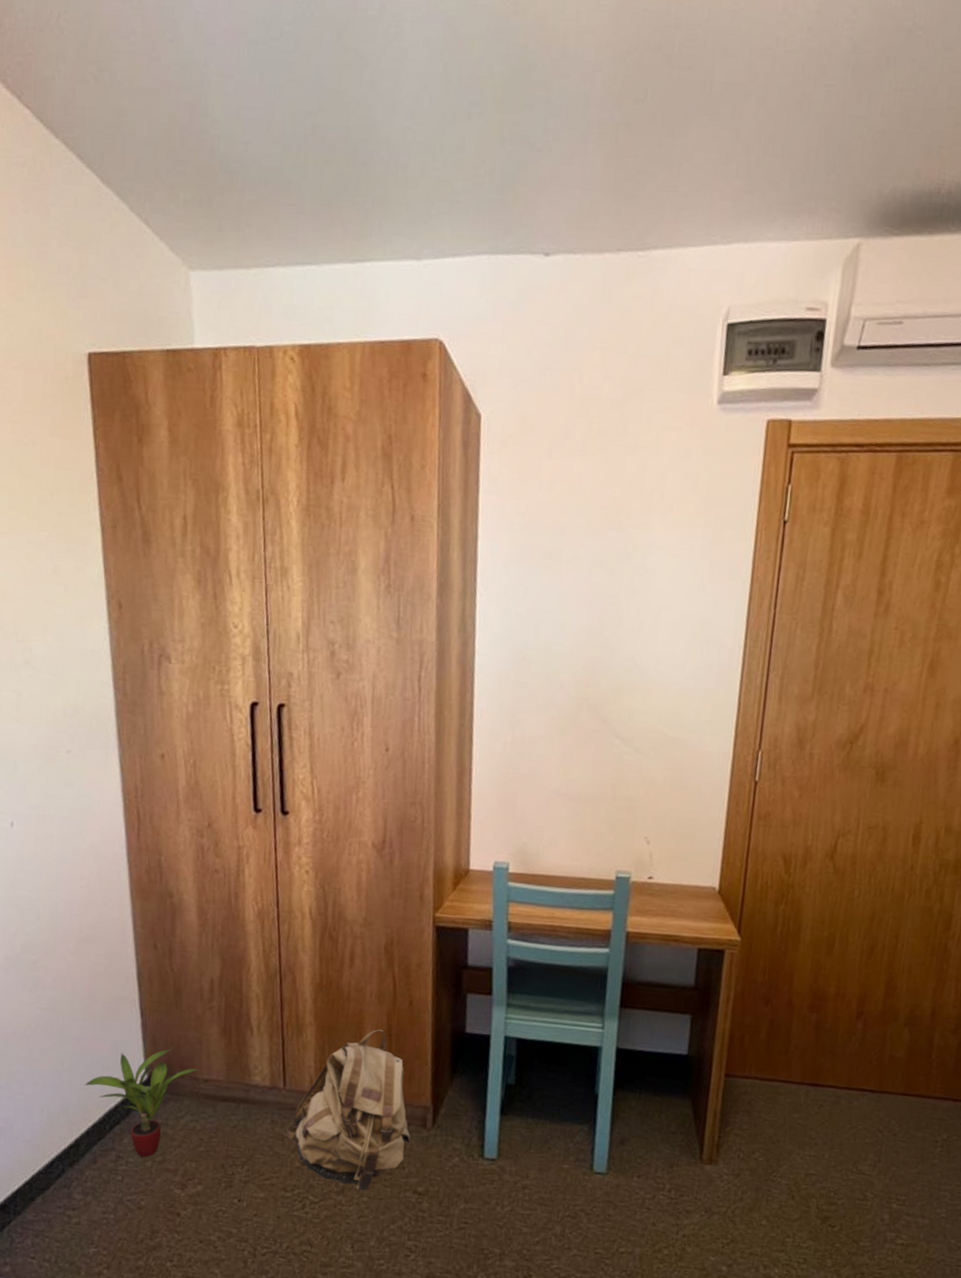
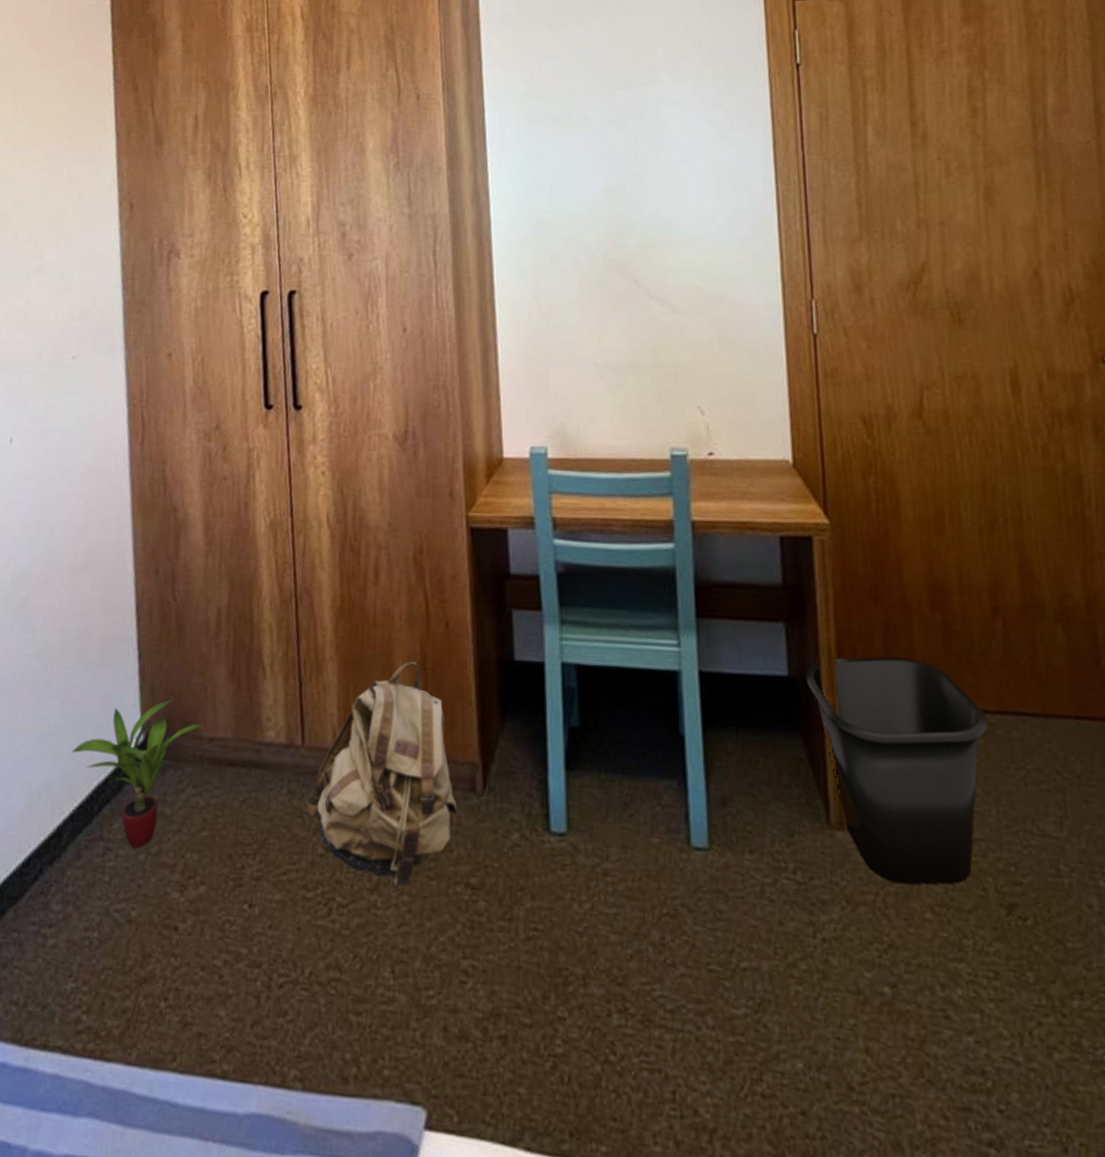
waste bin: none [701,1043,836,1203] -> present [805,656,988,885]

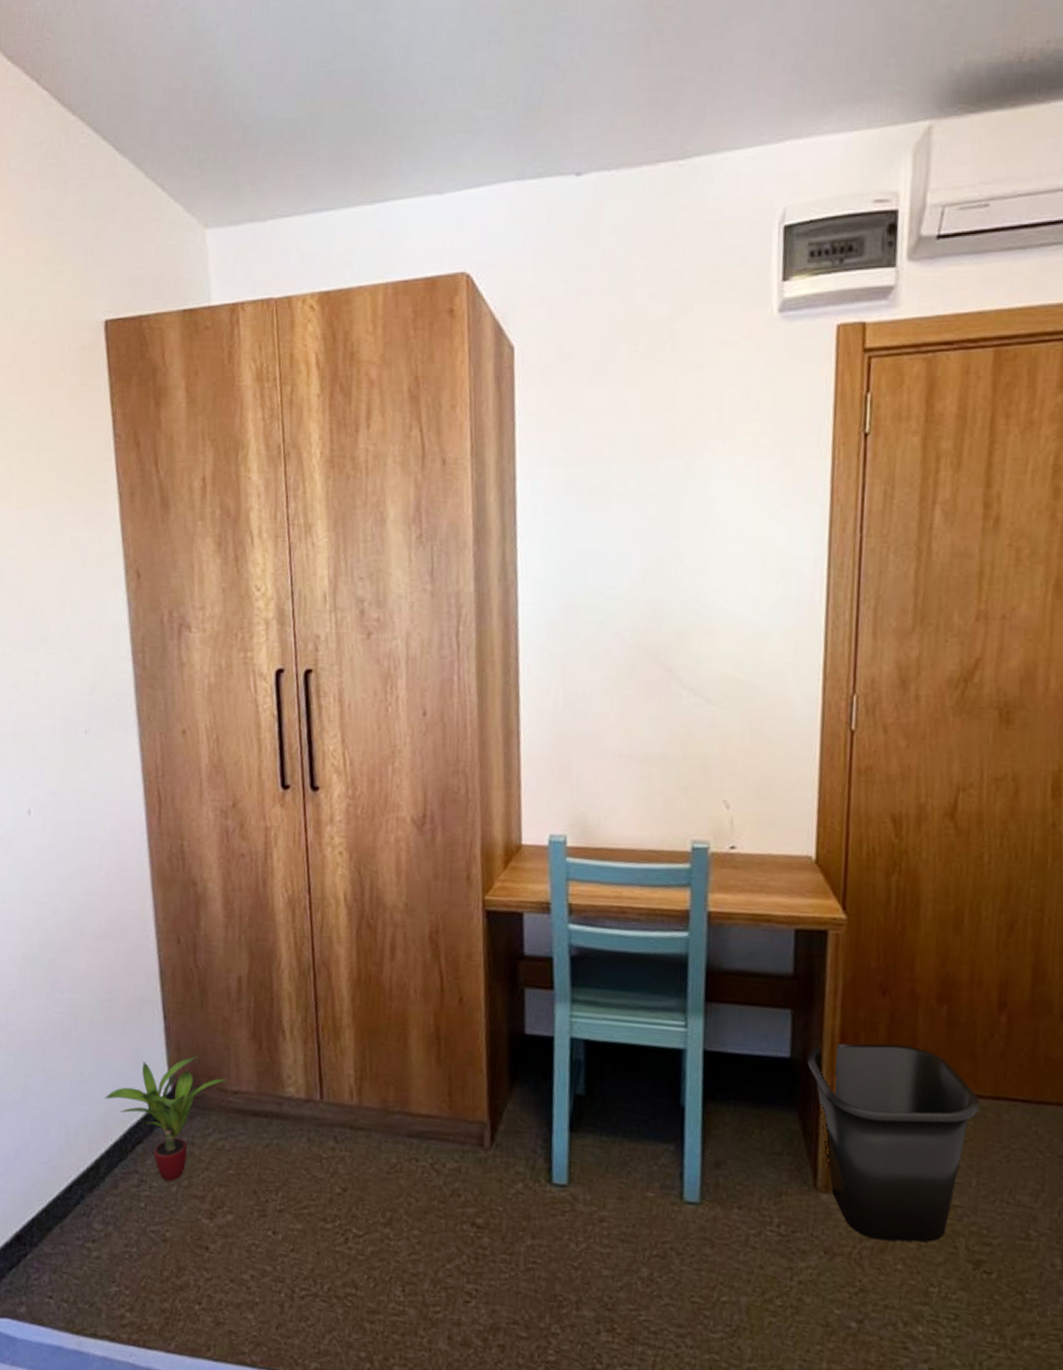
backpack: present [306,661,458,888] -> none [324,1030,466,1224]

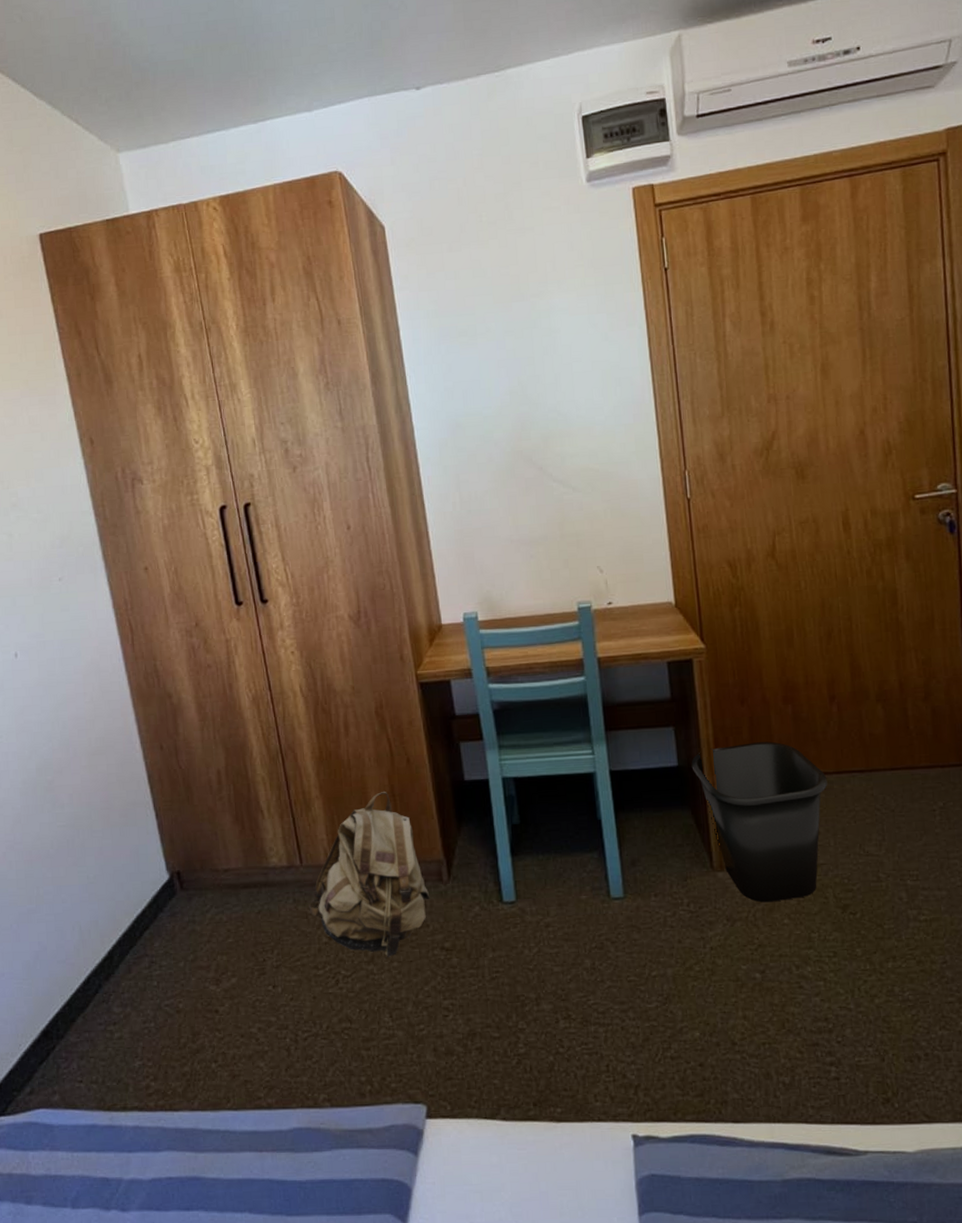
potted plant: present [104,1056,228,1181] -> none [110,844,218,958]
backpack: none [324,1030,466,1224] -> present [309,791,430,958]

